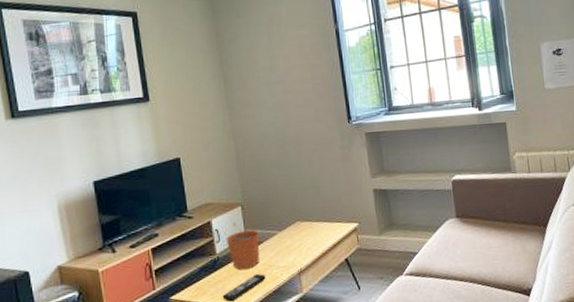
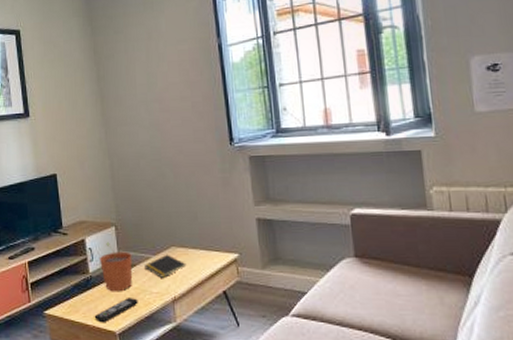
notepad: none [270,228,311,252] -> present [143,254,187,278]

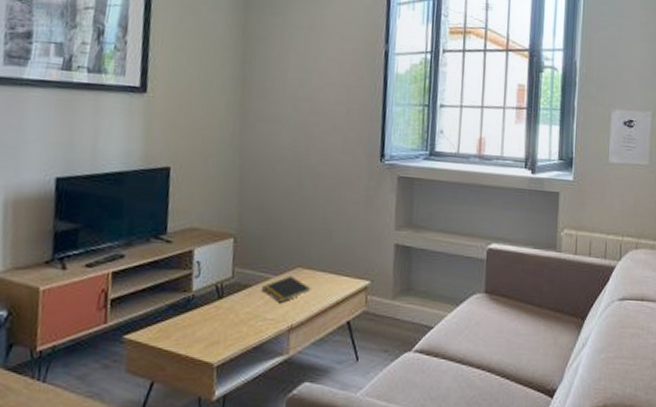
remote control: present [94,298,138,323] -> none [189,324,248,353]
plant pot: present [99,242,133,292] -> none [207,256,249,317]

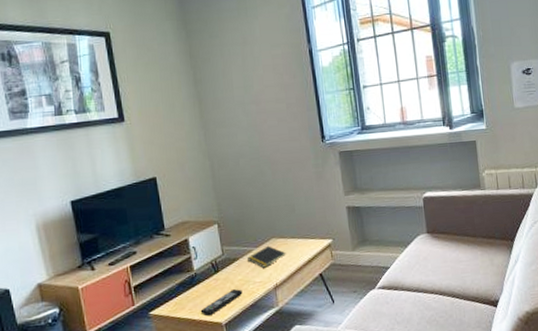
remote control: none [189,324,248,353] -> present [200,289,243,317]

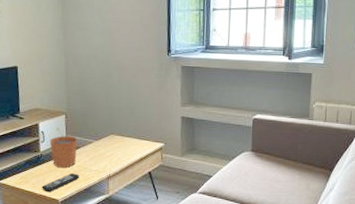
plant pot: none [203,239,237,286] -> present [49,127,78,169]
notepad: present [246,245,286,268] -> none [86,140,122,159]

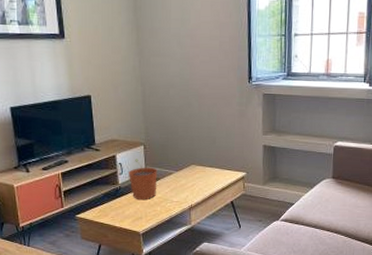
remote control: present [41,173,79,193] -> none [121,205,160,225]

